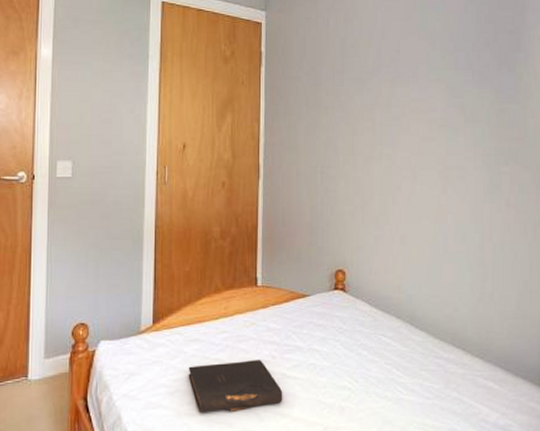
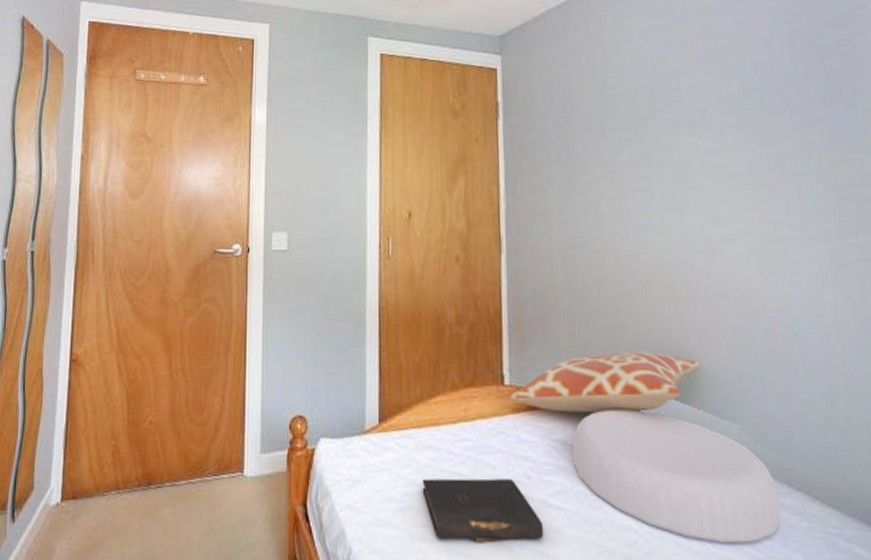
pillow: none [260,254,402,305] -> present [509,351,703,413]
cushion: none [307,299,447,391] -> present [572,409,782,544]

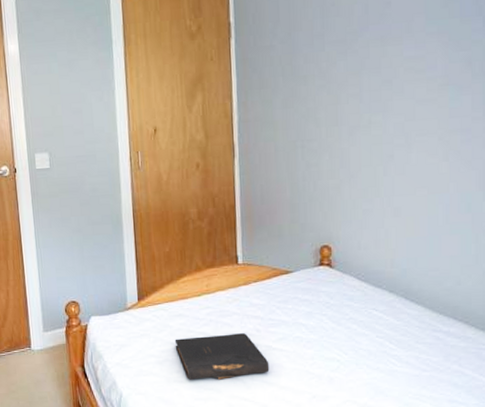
pillow: present [509,351,703,413] -> none [242,229,395,281]
cushion: present [572,409,782,544] -> none [291,274,446,363]

